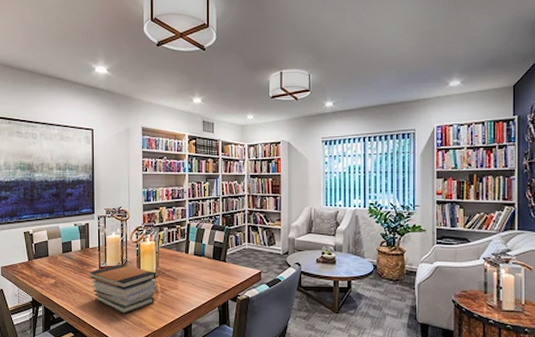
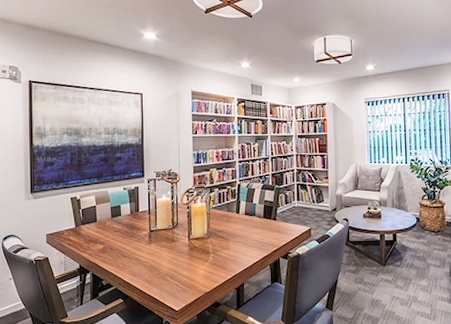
book stack: present [89,264,156,314] -> none [139,226,208,276]

